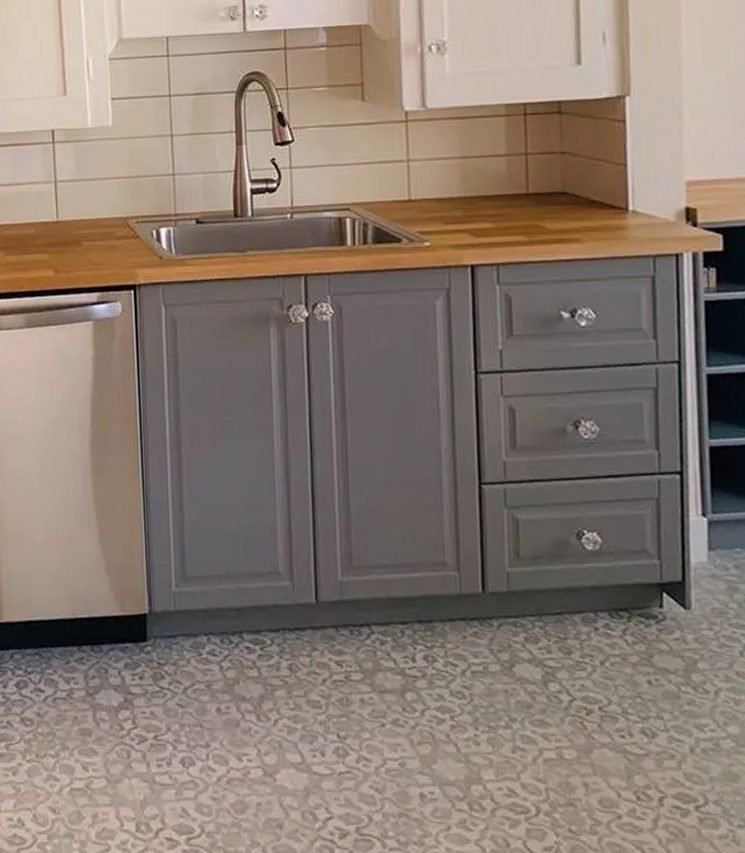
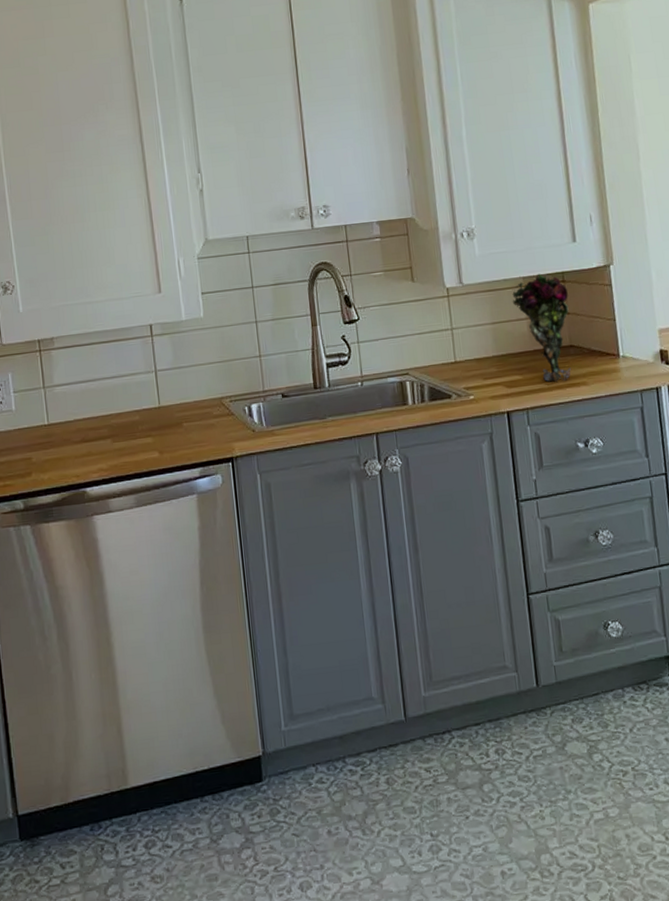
flower: none [489,101,565,235] -> present [512,273,572,382]

